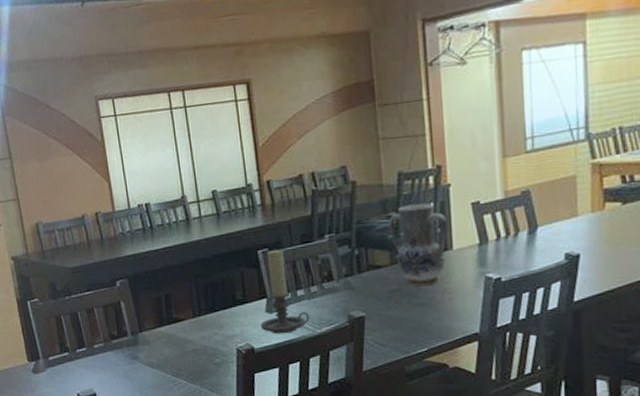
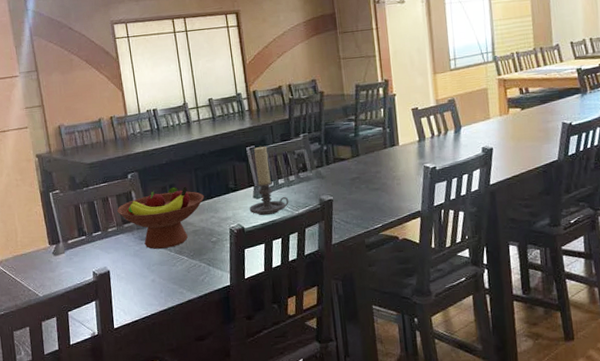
fruit bowl: none [104,296,206,370] -> present [117,186,204,249]
vase: present [388,203,448,286] -> none [349,109,395,174]

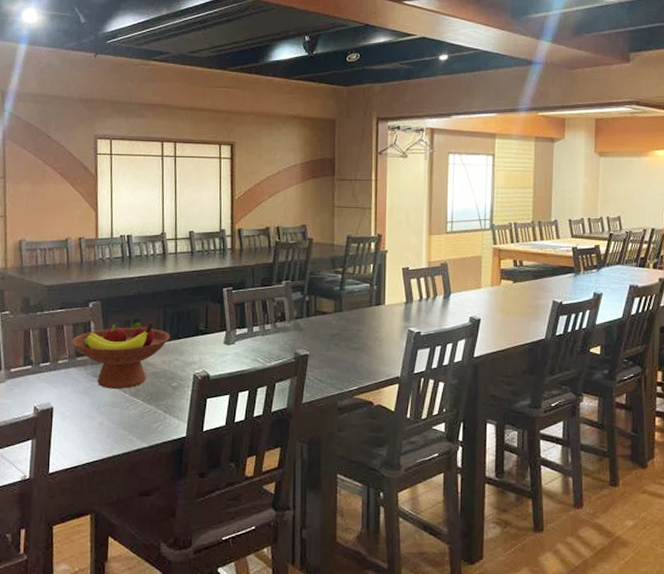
candle holder: present [249,146,289,216] -> none [218,288,262,364]

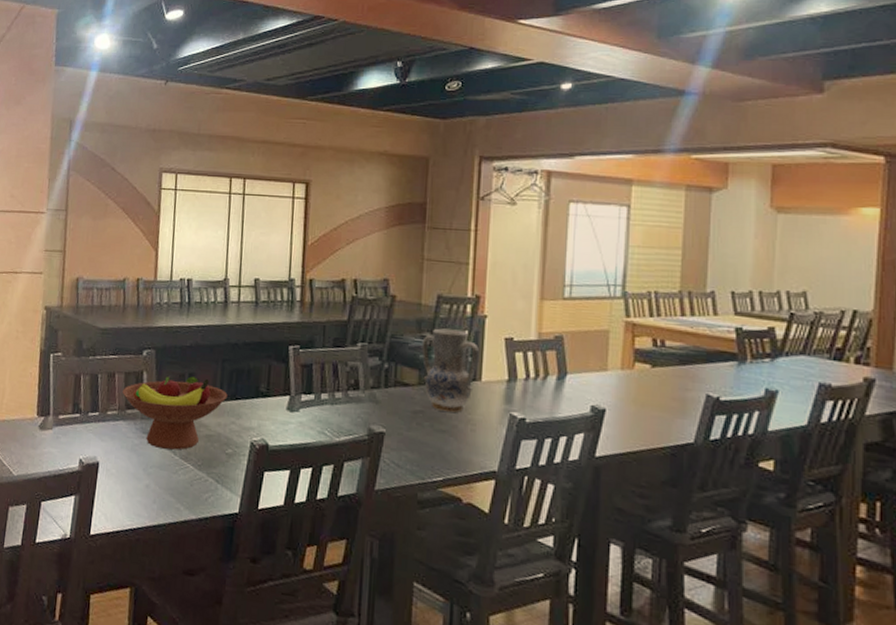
vase: none [336,264,383,332] -> present [421,328,480,413]

